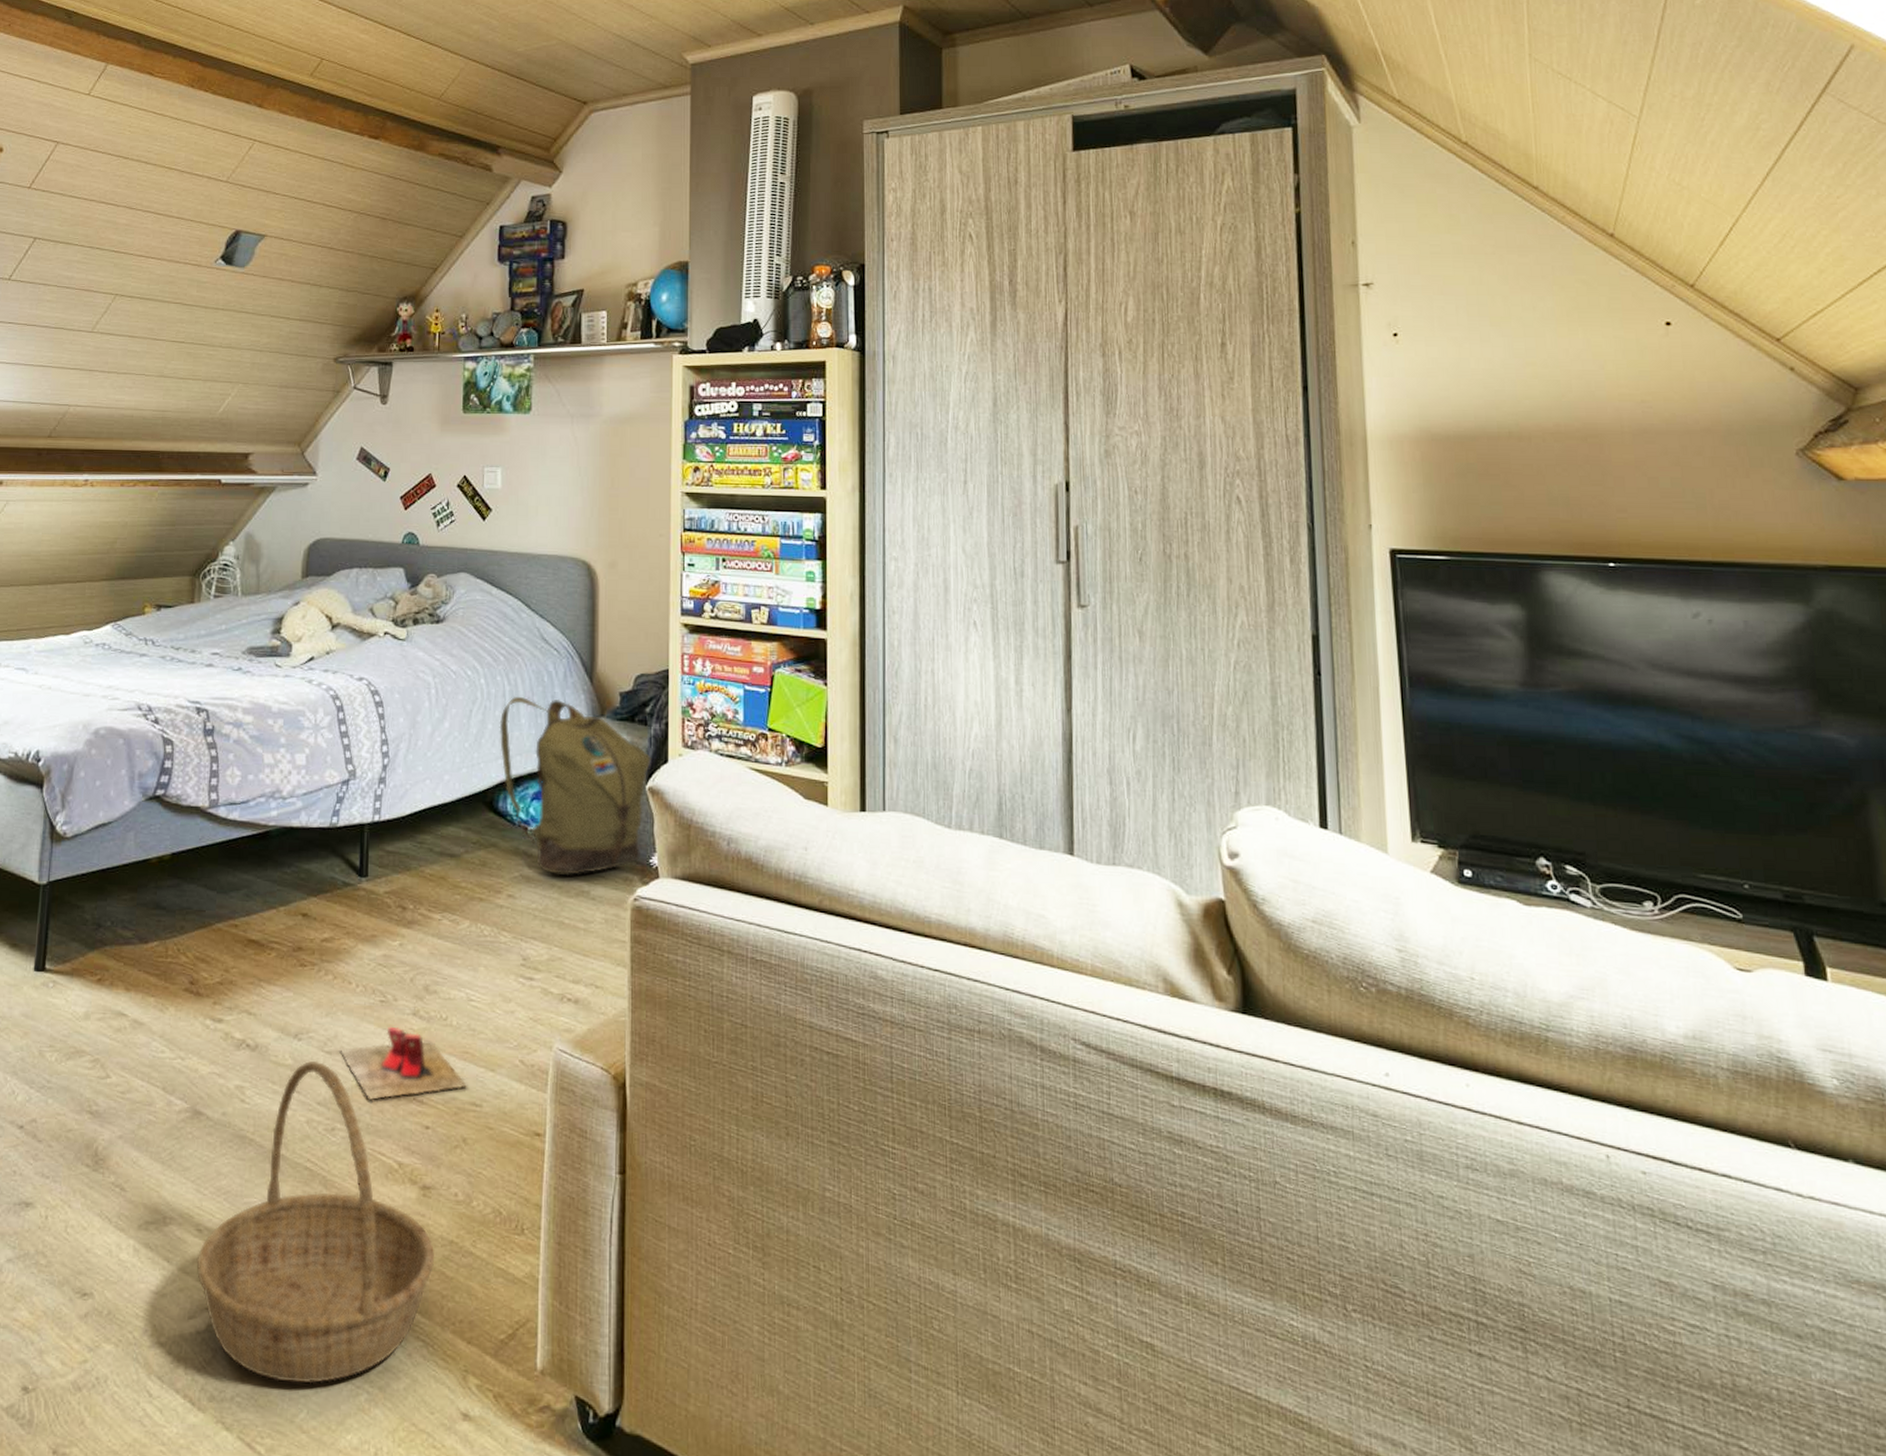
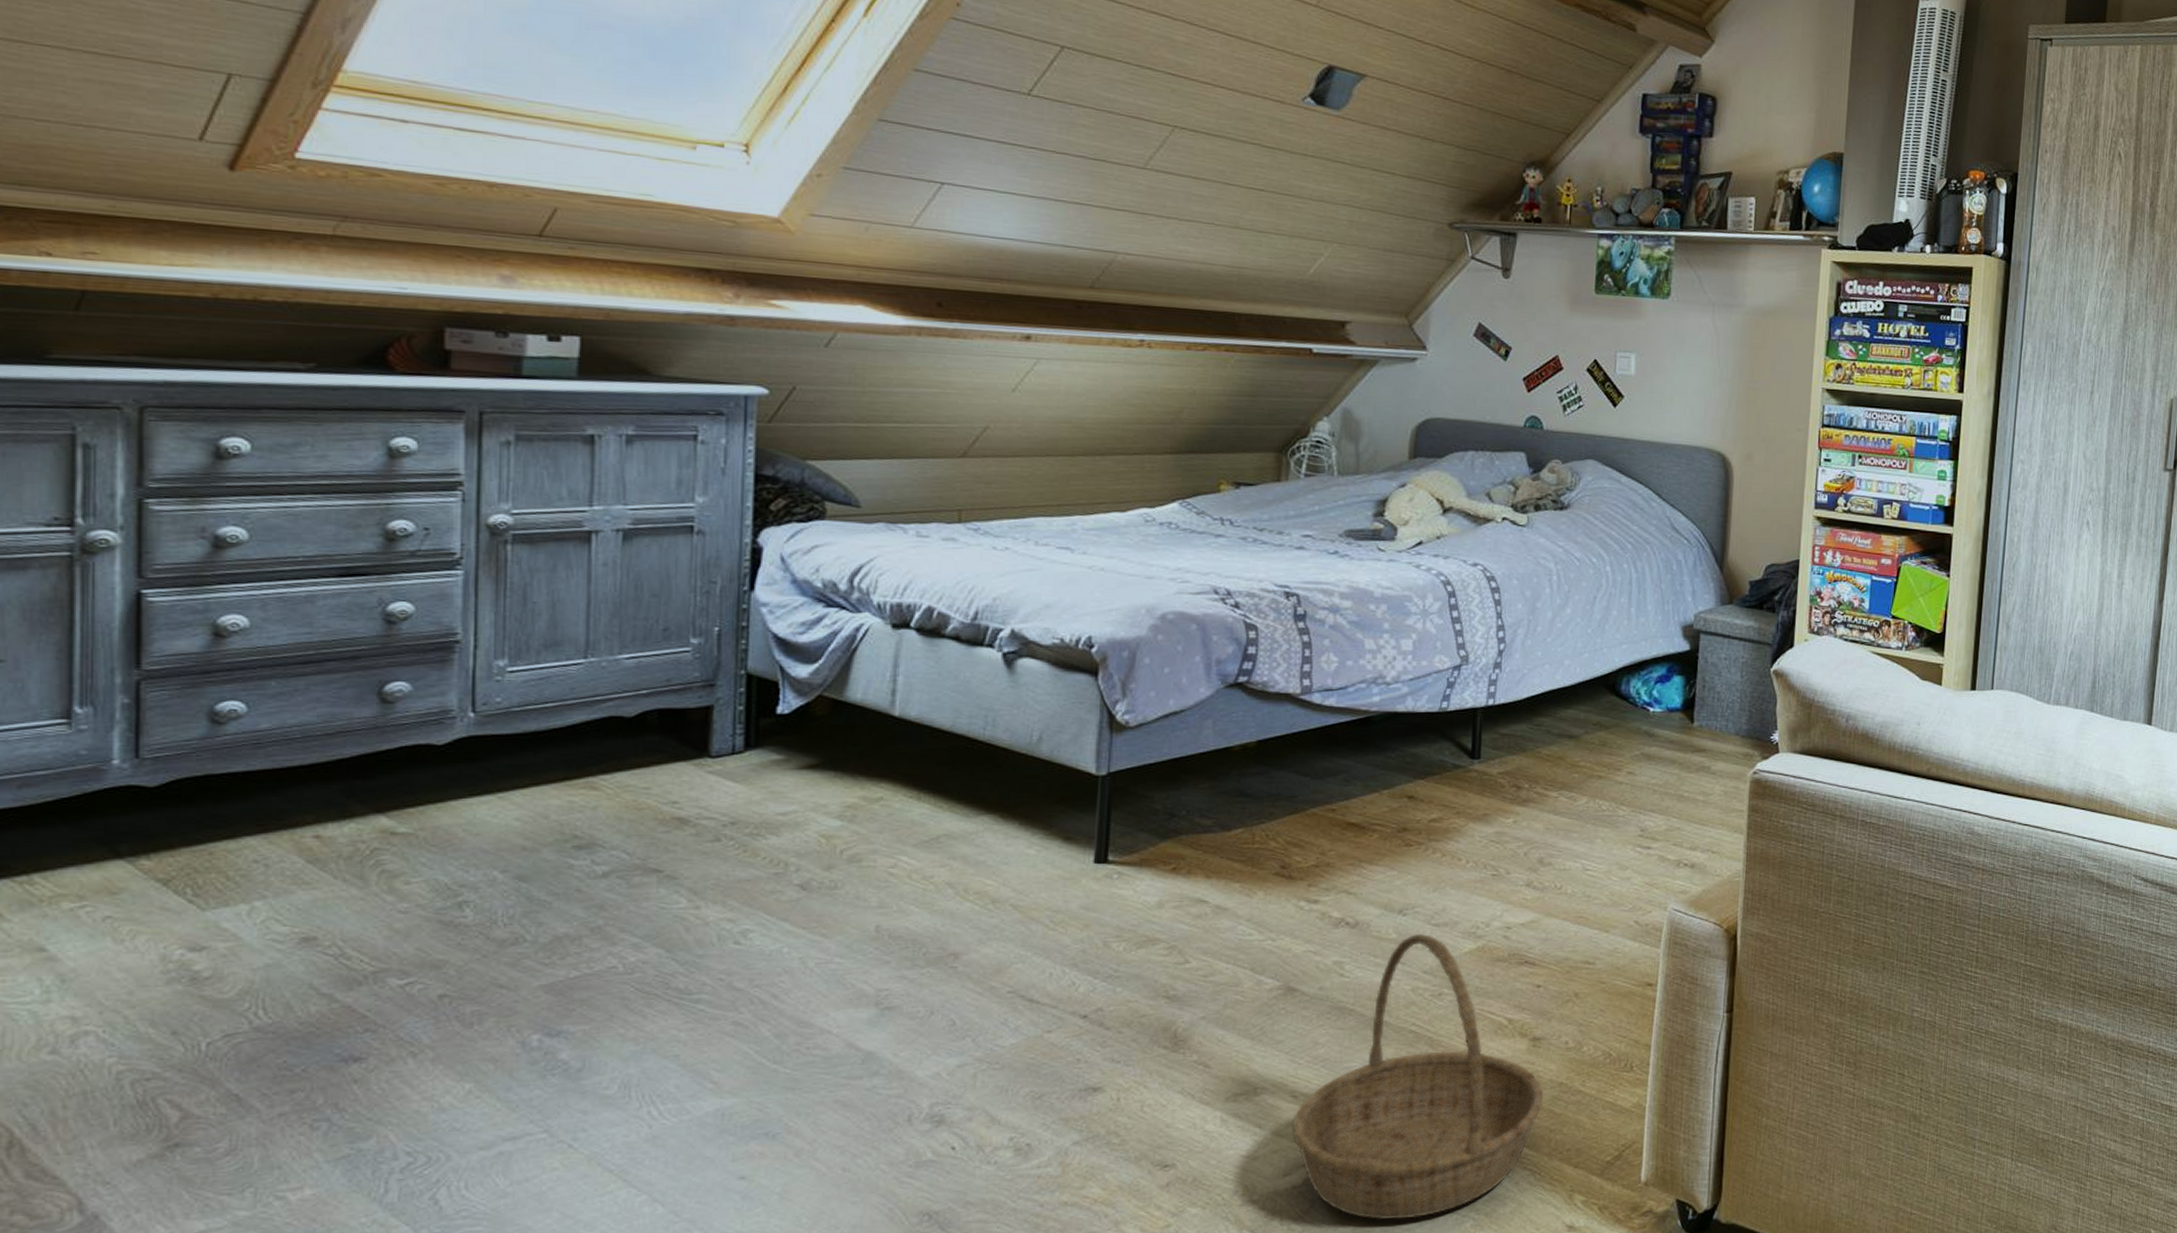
slippers: present [339,1026,468,1100] -> none [1448,897,1582,965]
backpack: present [499,696,651,875] -> none [1624,583,1778,752]

